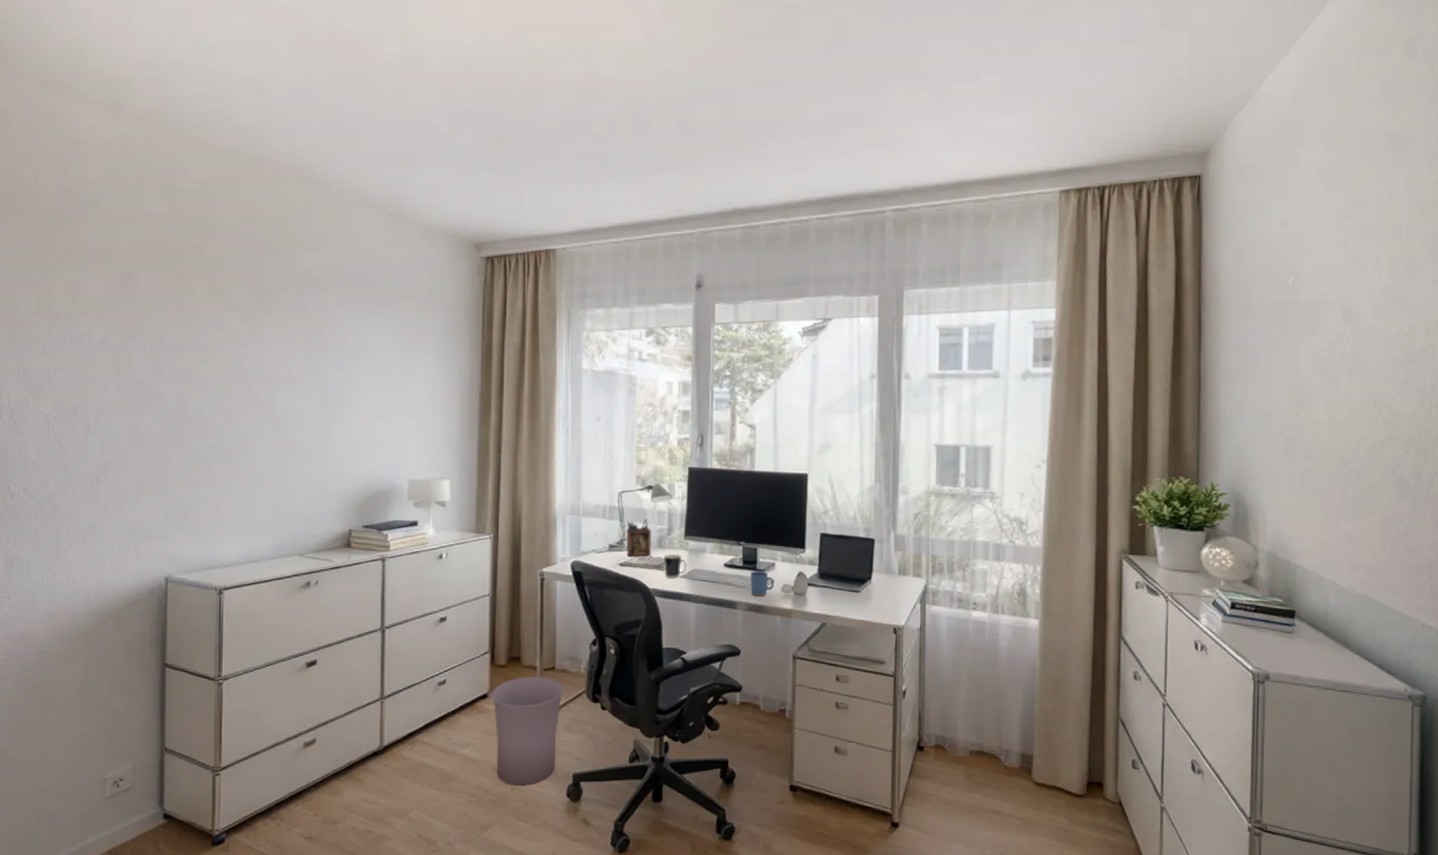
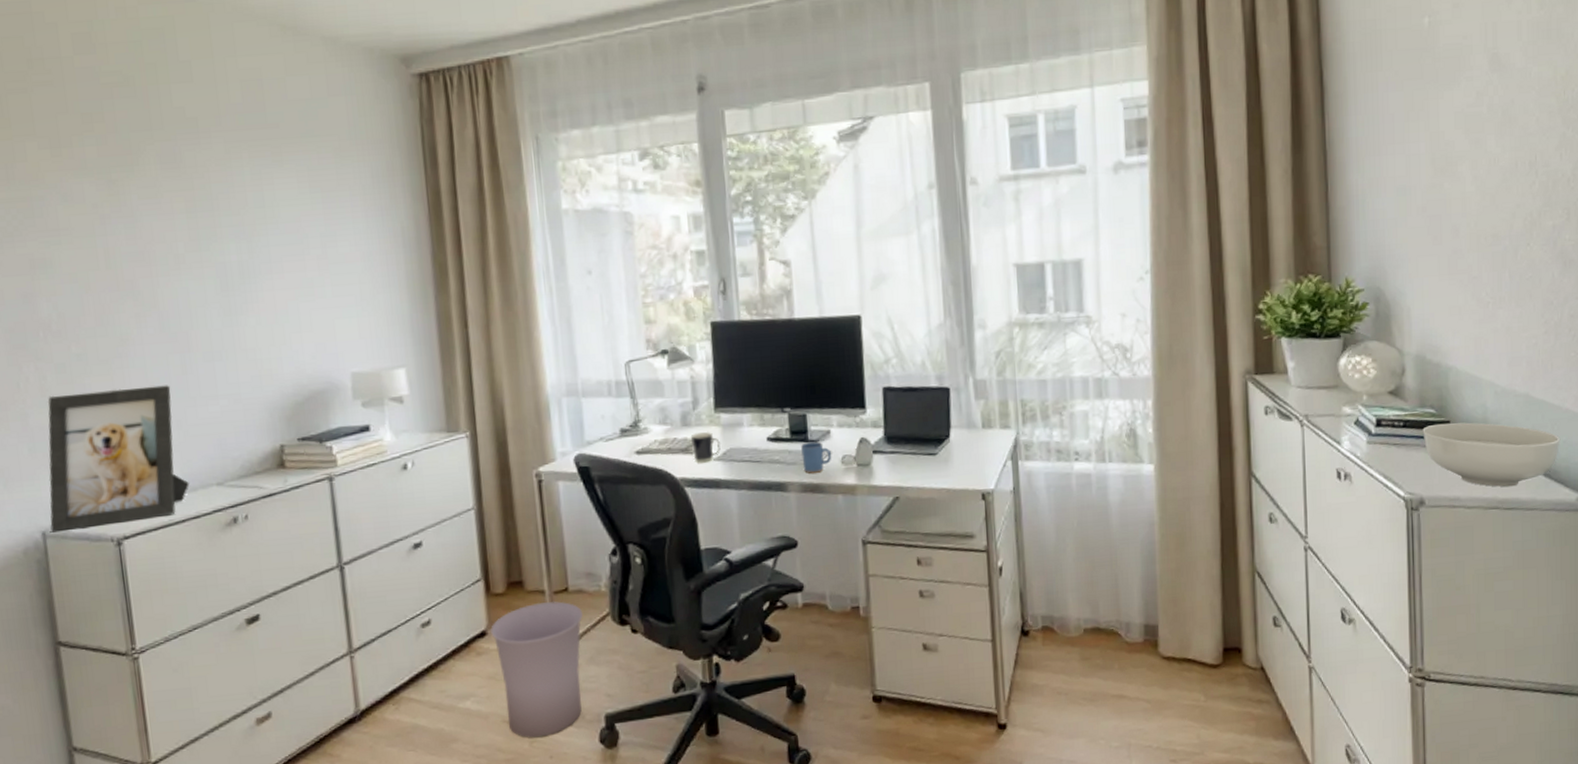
picture frame: none [172,474,278,579] -> present [48,385,189,533]
desk organizer: present [625,519,652,557] -> none [639,392,674,441]
bowl: none [1271,612,1393,673] -> present [1422,422,1561,487]

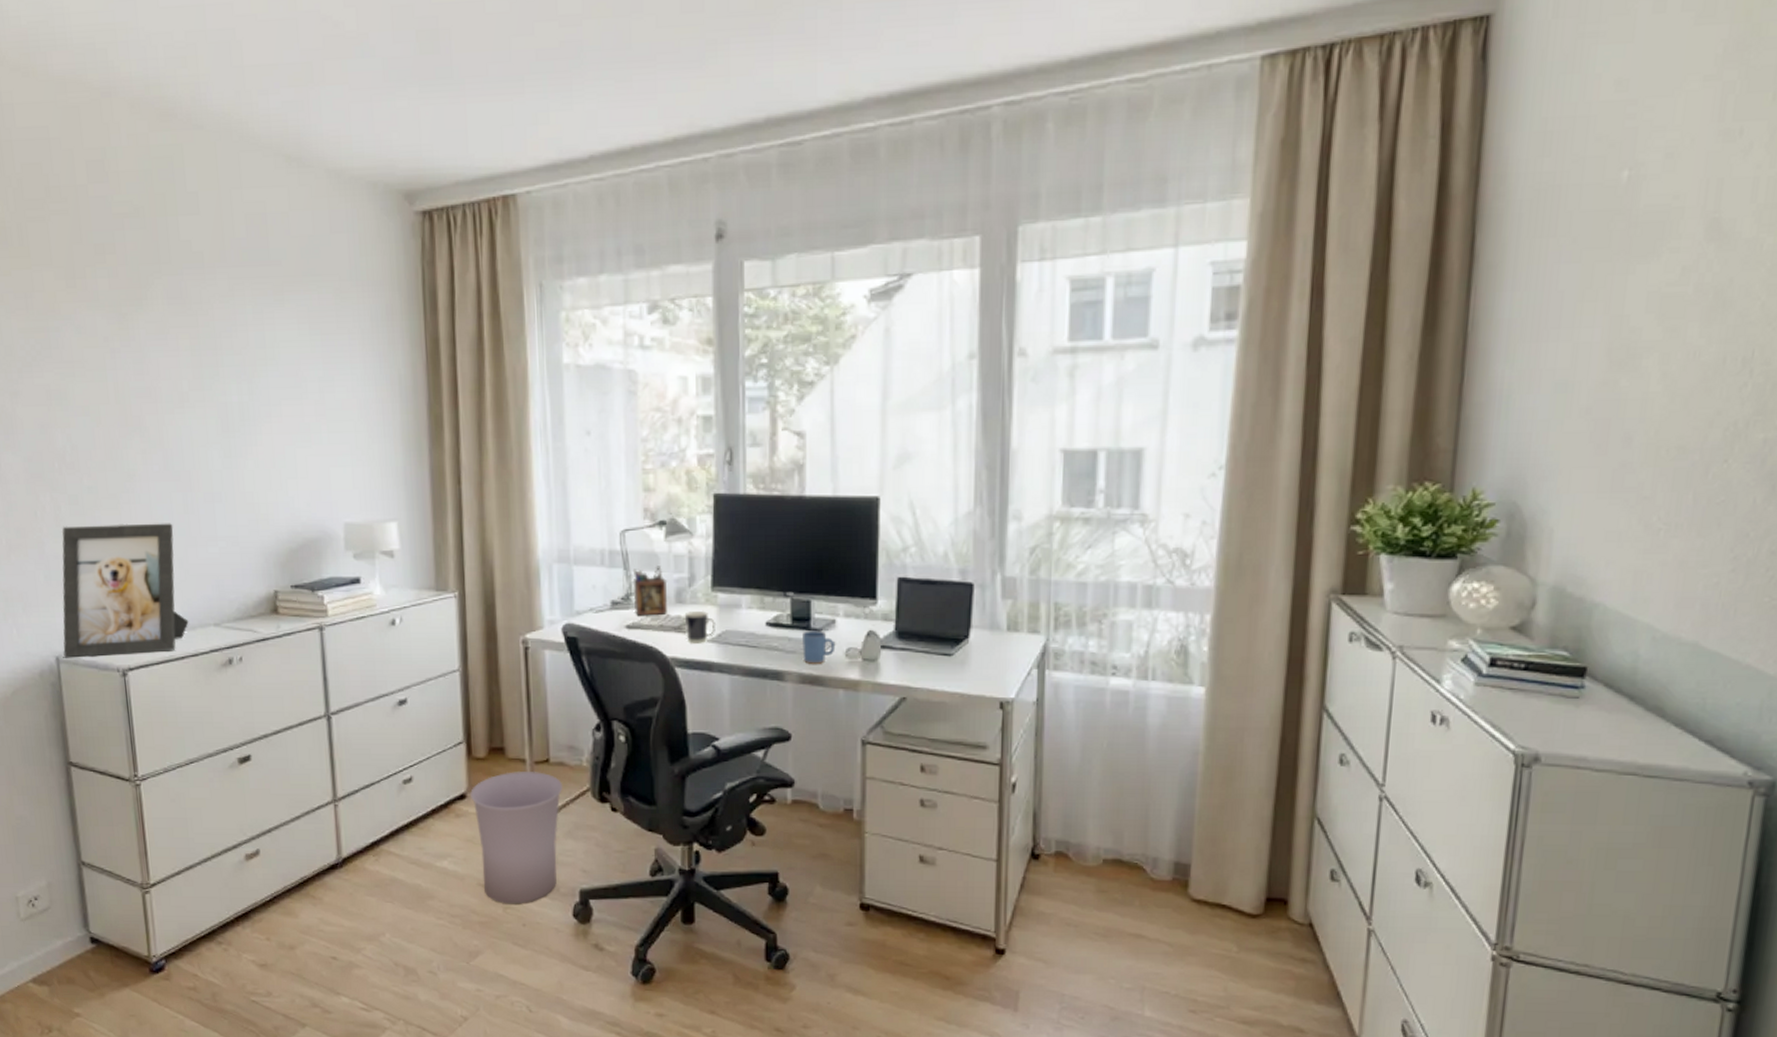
desk organizer: none [639,392,674,441] -> present [632,566,668,616]
bowl: present [1422,422,1561,487] -> none [1548,669,1734,751]

